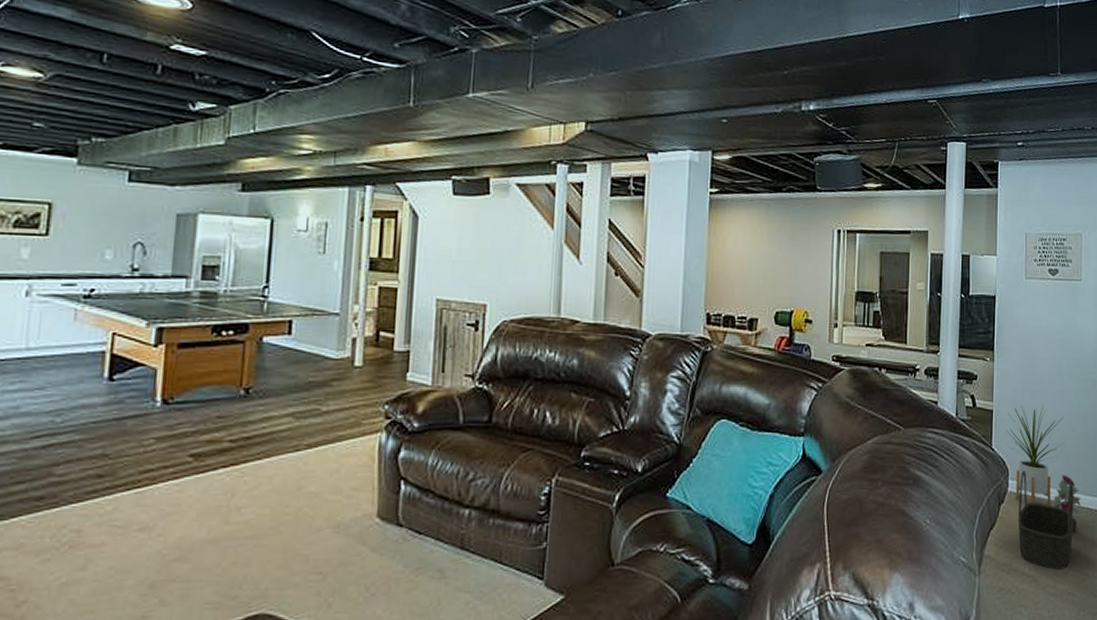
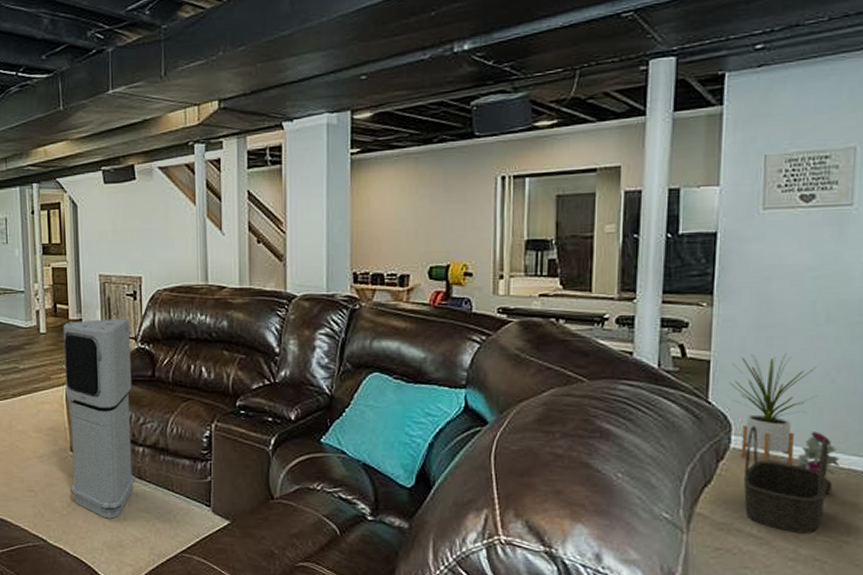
air purifier: none [371,352,468,604] -> present [63,319,135,519]

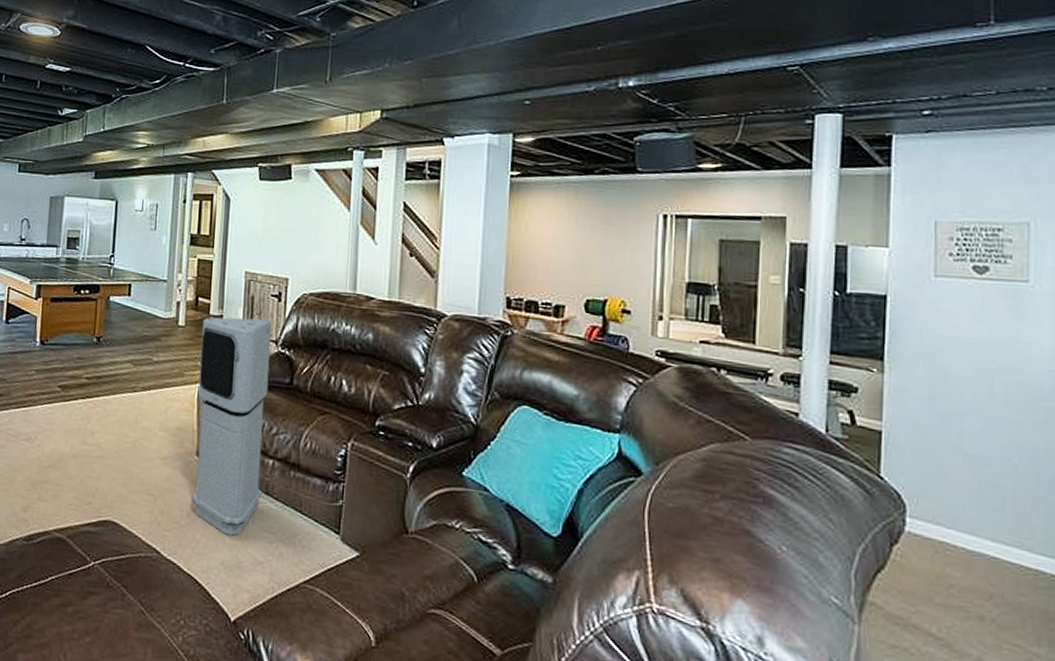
house plant: present [730,353,818,465] -> none [903,430,1000,558]
basket: present [743,426,829,534] -> none [920,509,1014,641]
decorative plant: present [790,432,840,494] -> none [972,523,1027,596]

